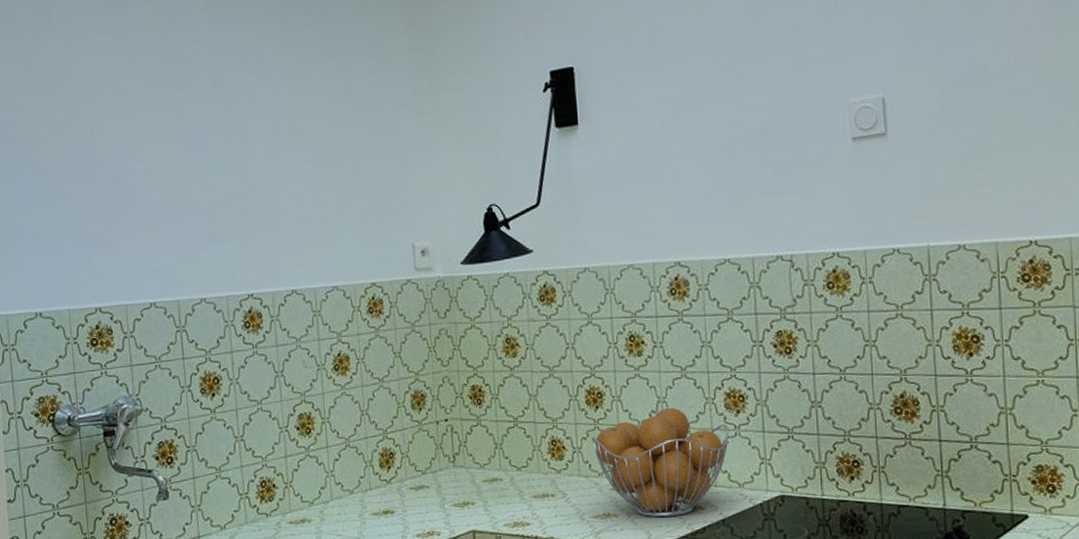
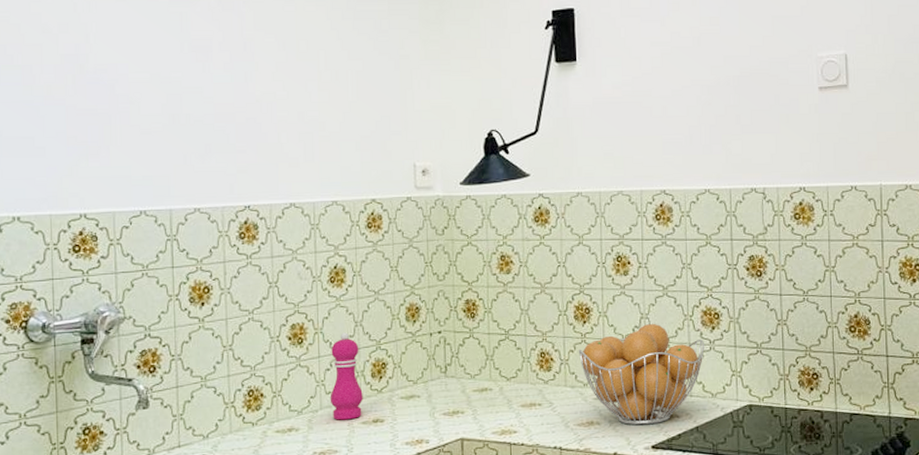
pepper mill: none [338,421,373,512] -> present [330,332,363,420]

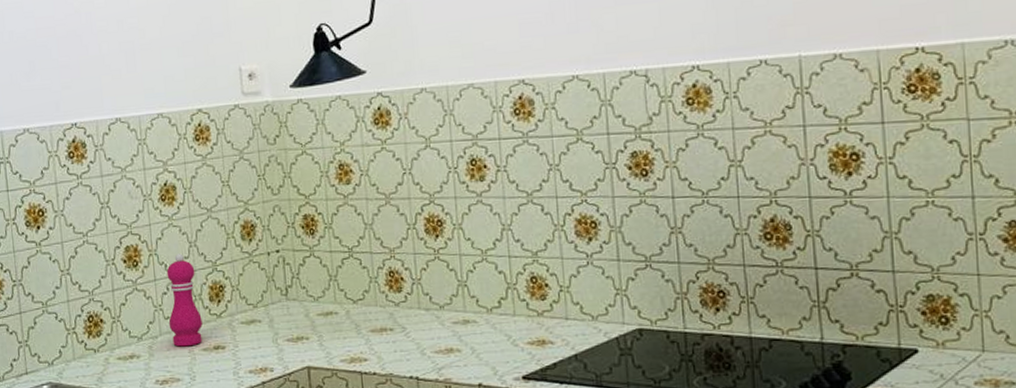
fruit basket: present [578,323,705,425] -> none [431,235,581,352]

